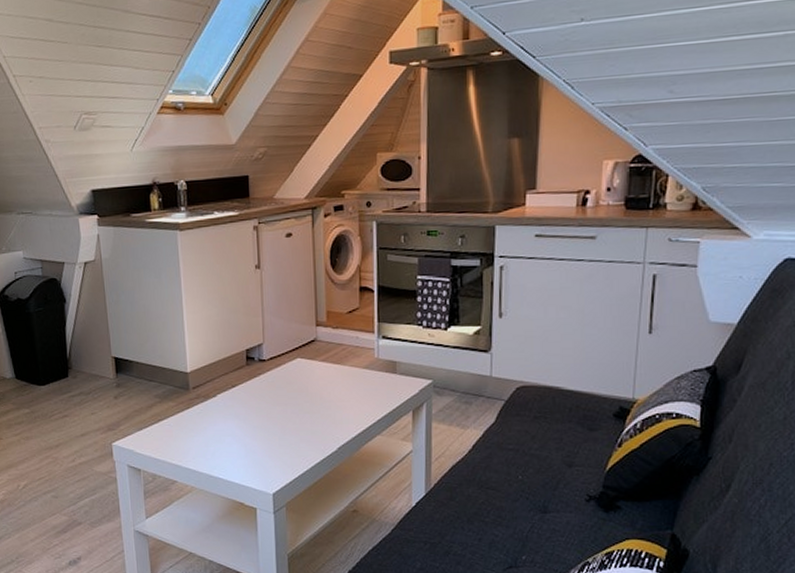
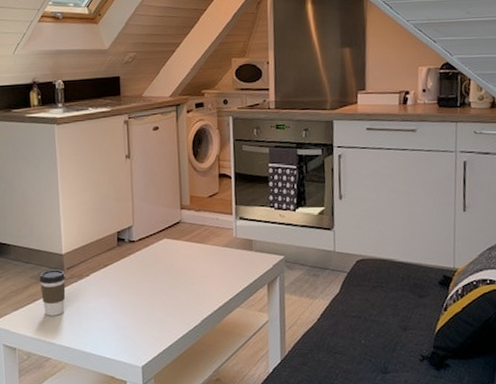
coffee cup: none [163,388,192,437] -> present [39,269,66,316]

